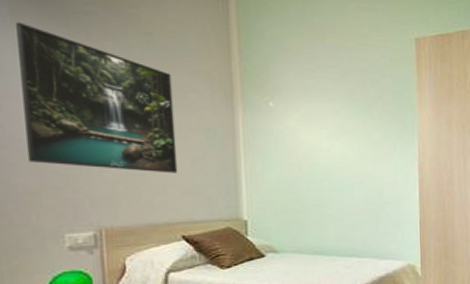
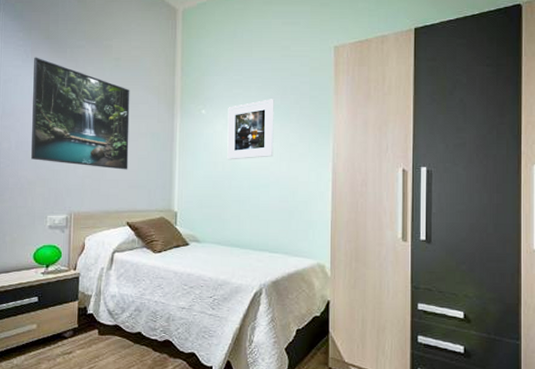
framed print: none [301,92,356,160] -> present [227,99,274,160]

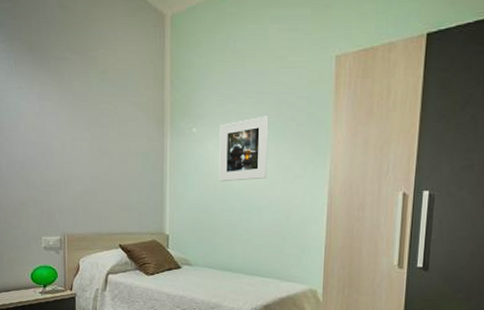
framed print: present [31,57,130,170] -> none [18,70,119,191]

